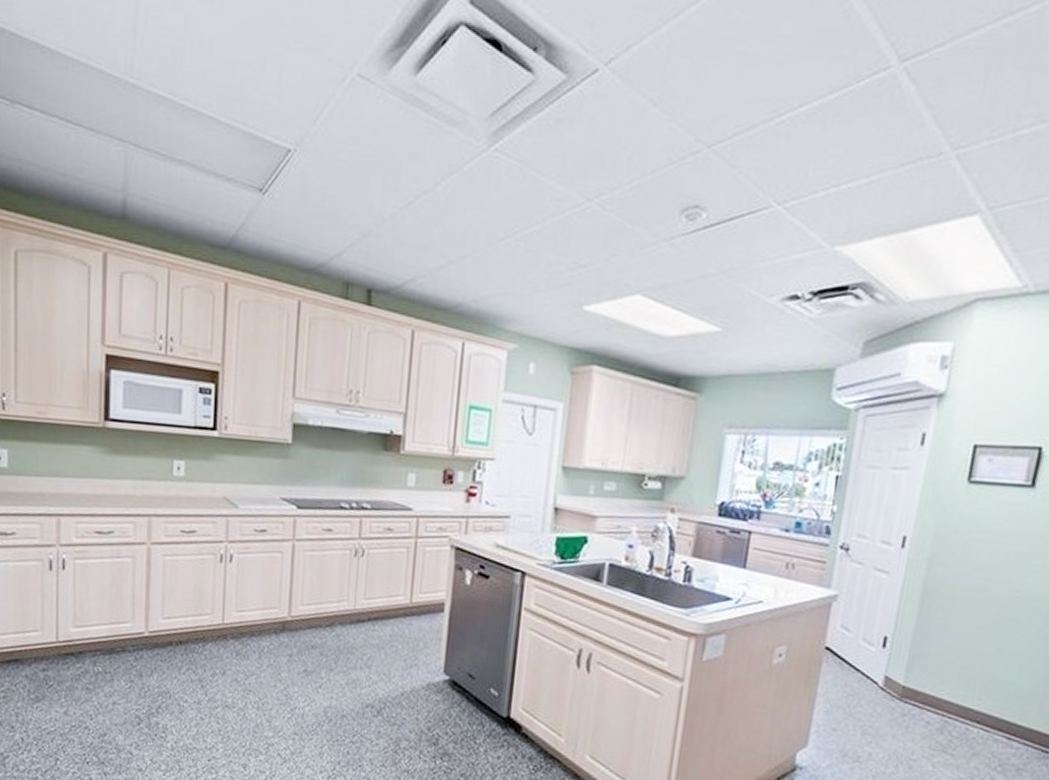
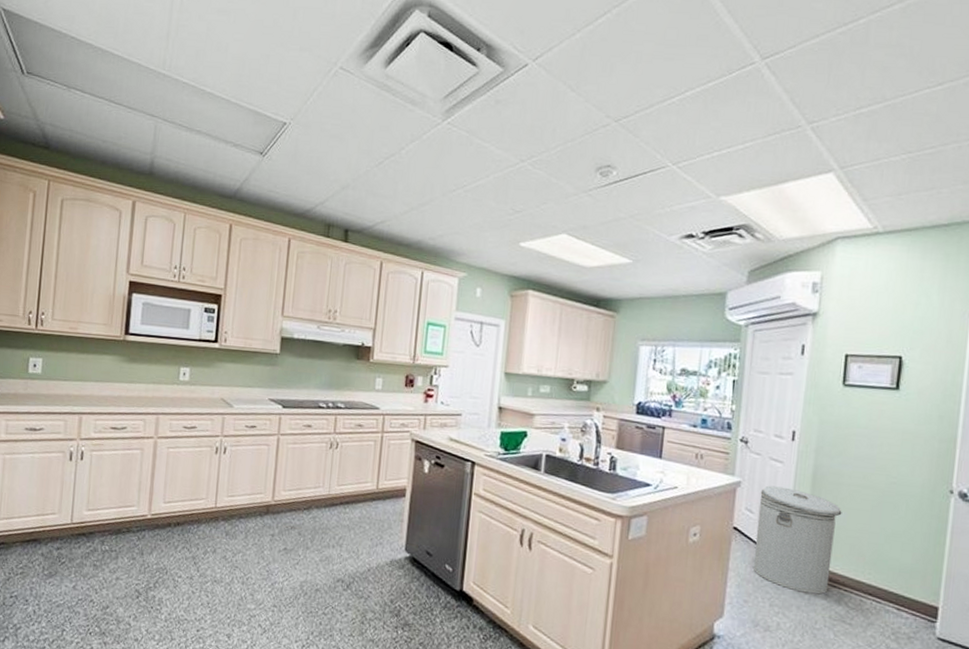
can: none [846,600,954,722] -> present [754,485,842,595]

